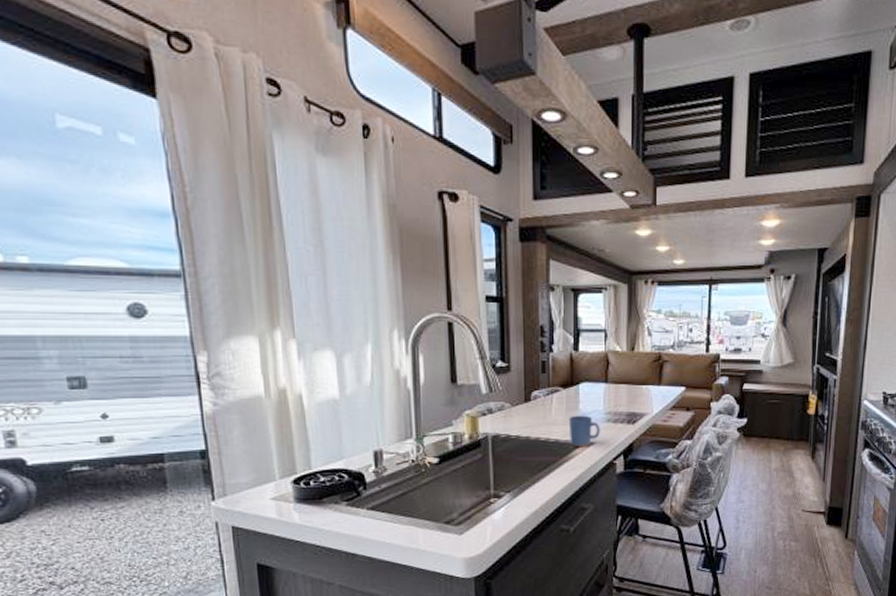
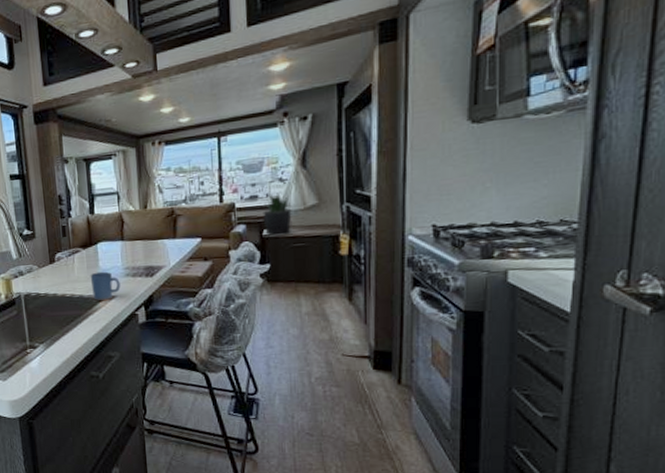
planter: none [744,345,771,391] -> present [263,191,292,236]

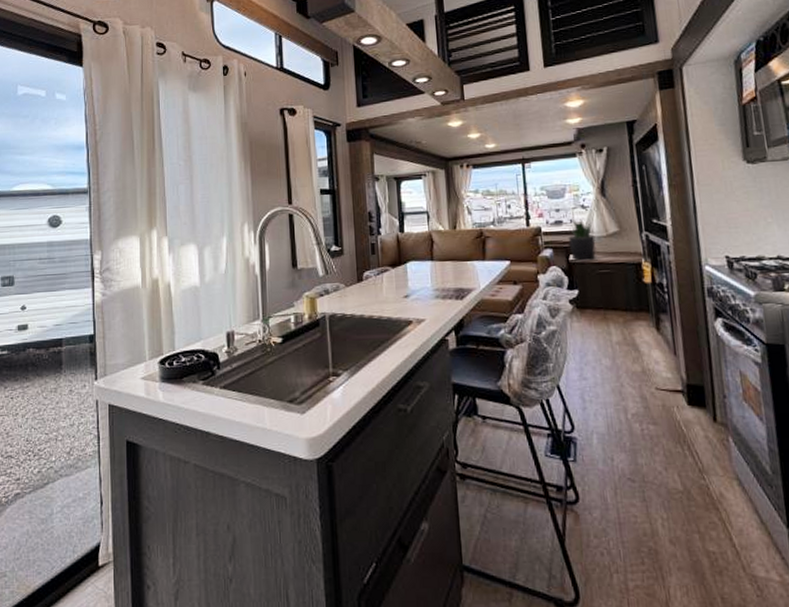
mug: present [90,271,121,301] -> none [399,292,430,325]

